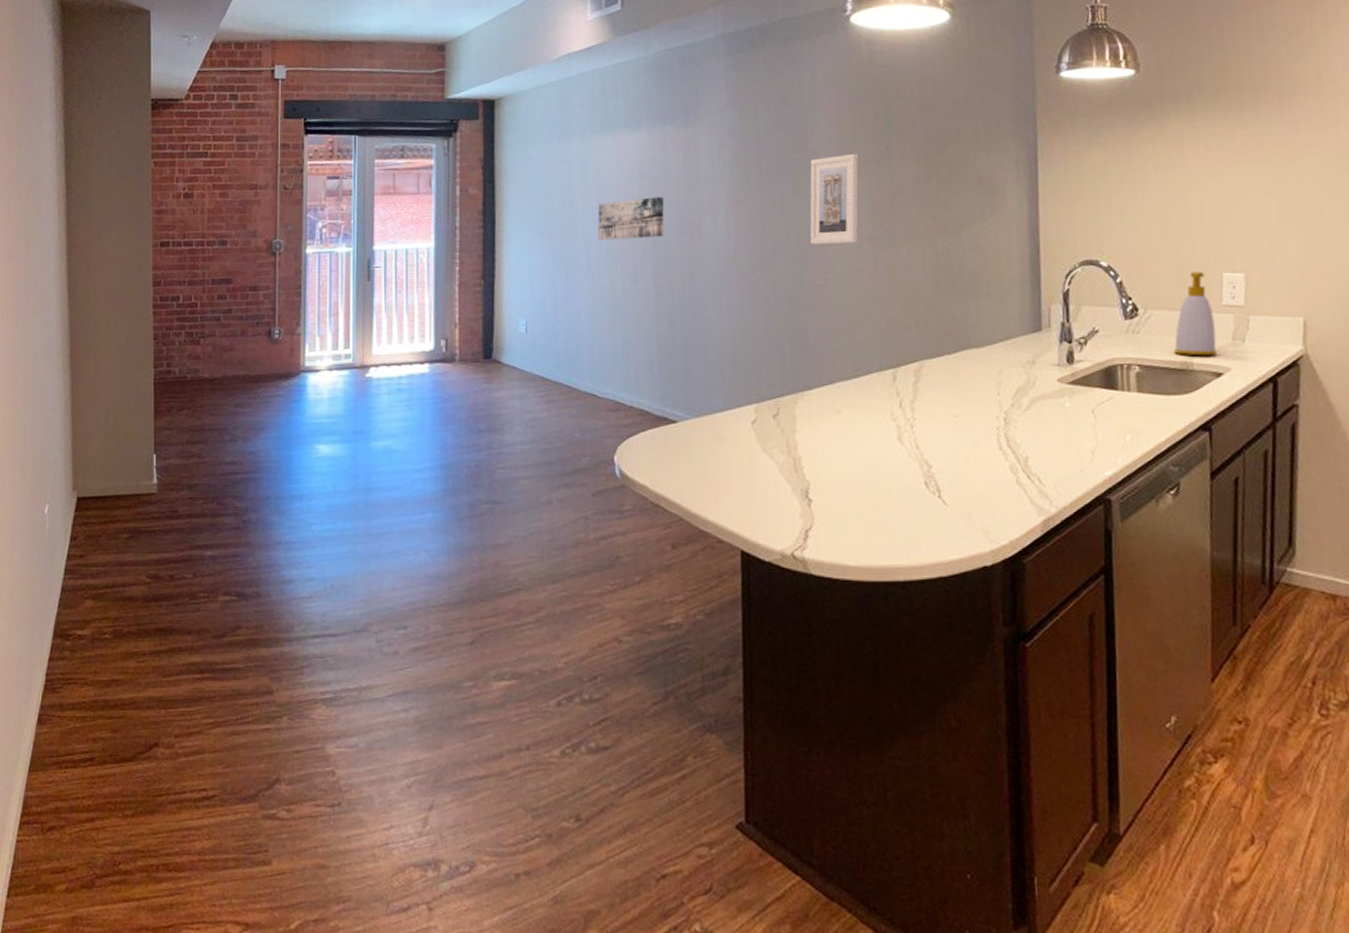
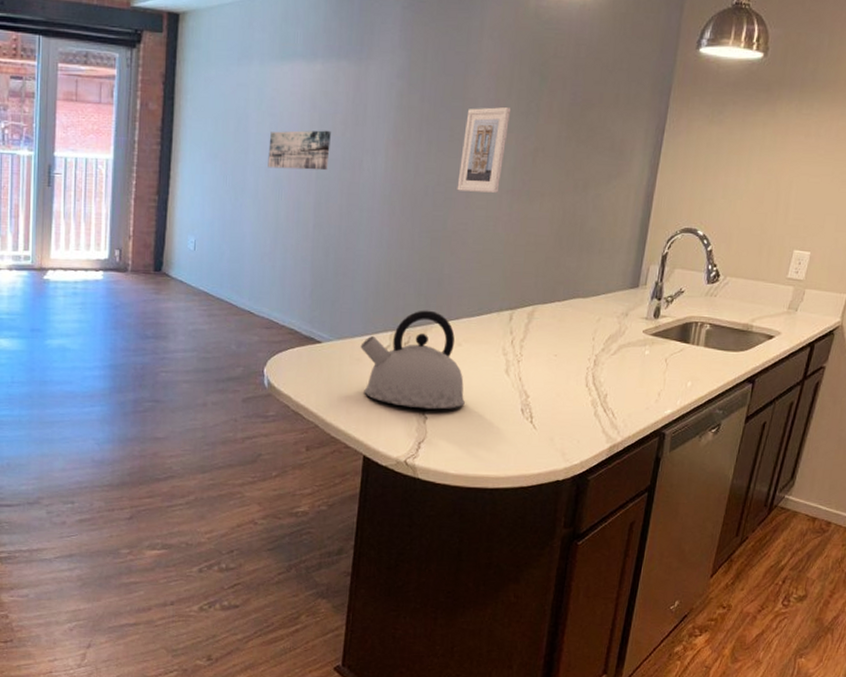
kettle: none [722,376,855,490] -> present [360,310,465,410]
soap bottle: present [1174,272,1217,356] -> none [740,247,779,321]

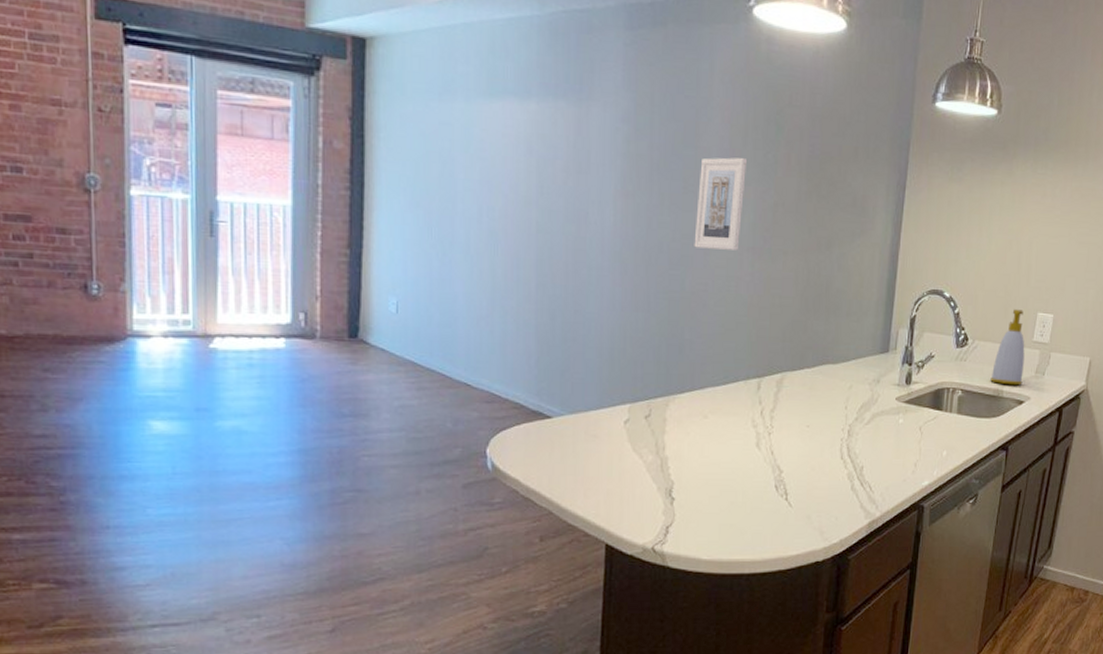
wall art: present [268,130,331,171] -> none [480,177,551,223]
kettle: present [360,310,465,410] -> none [596,379,715,489]
soap bottle: none [740,247,779,321] -> present [990,309,1025,386]

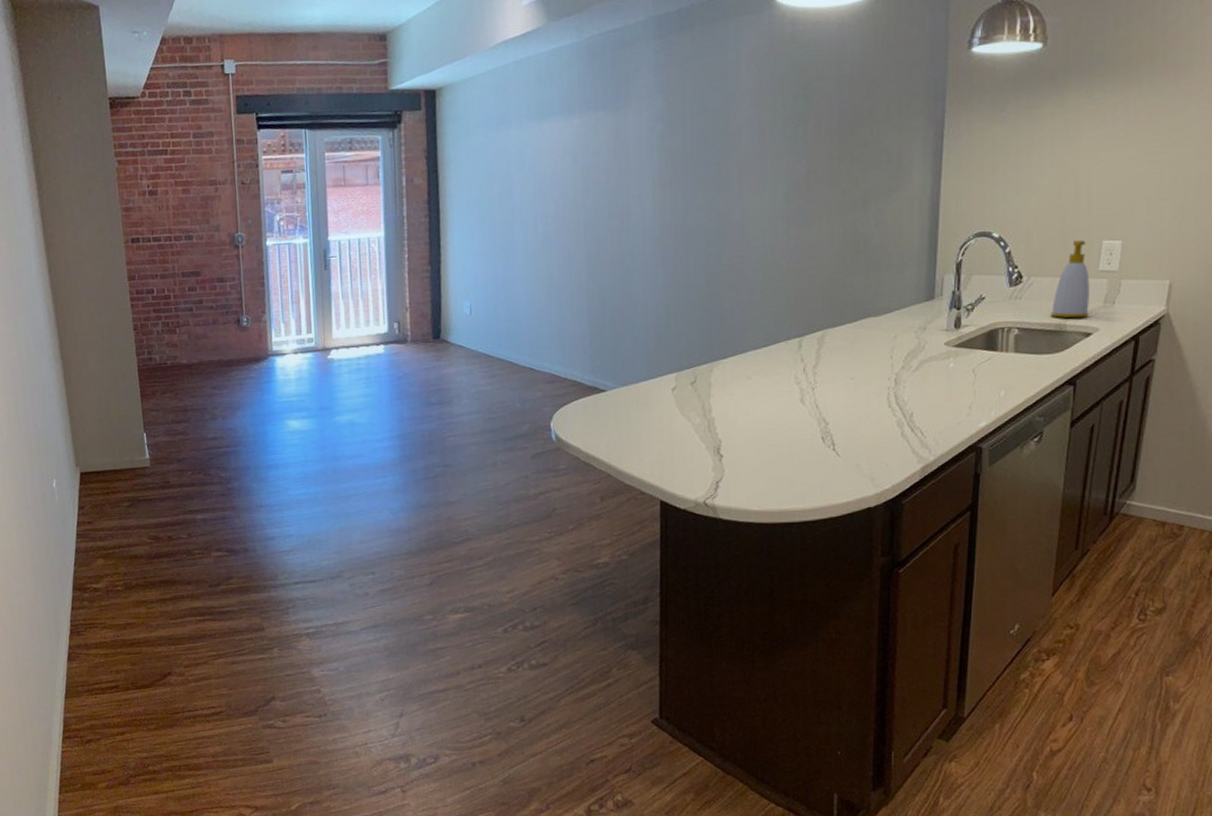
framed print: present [694,157,746,250] -> none [729,135,777,224]

